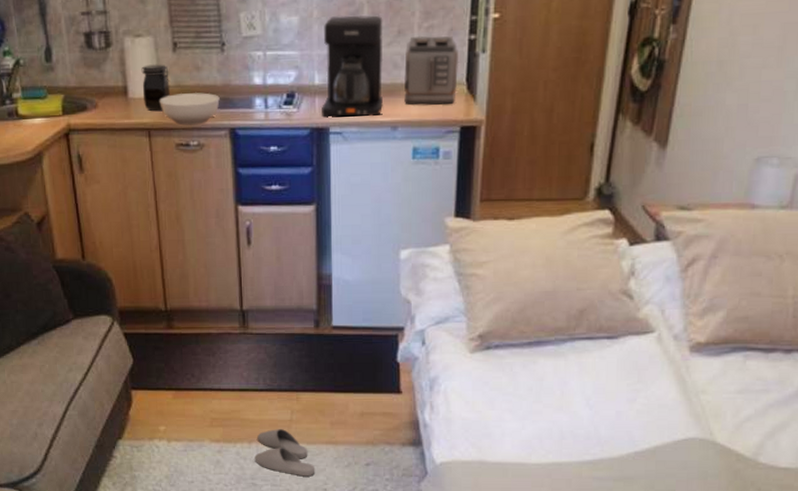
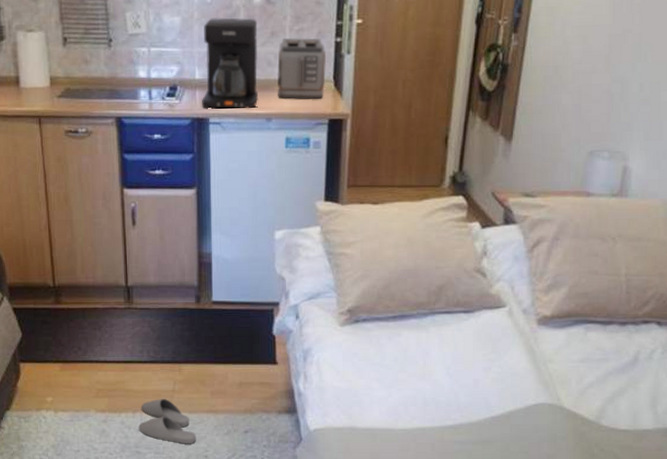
jar: present [141,64,170,112] -> none [33,57,60,101]
bowl: present [159,92,220,126] -> none [50,84,107,114]

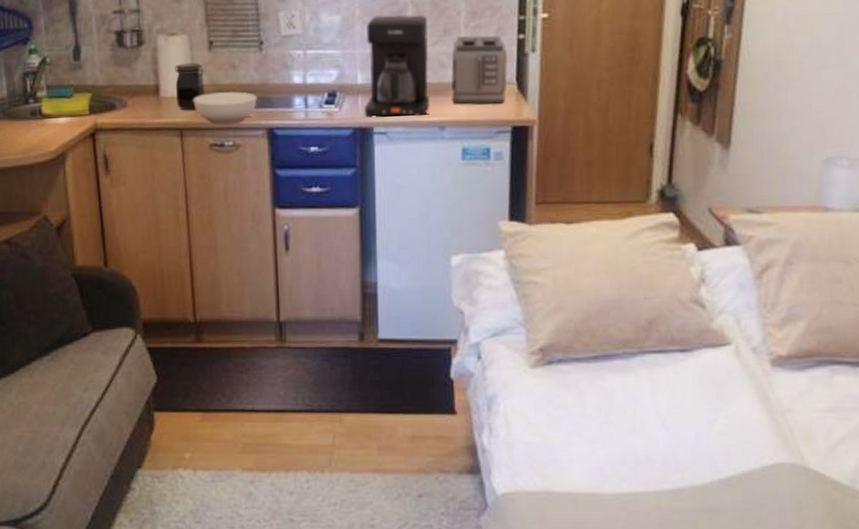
jar: none [33,57,60,101] -> present [174,62,204,111]
bowl: none [50,84,107,114] -> present [193,92,257,125]
slippers: present [138,399,197,444] -> none [292,456,361,511]

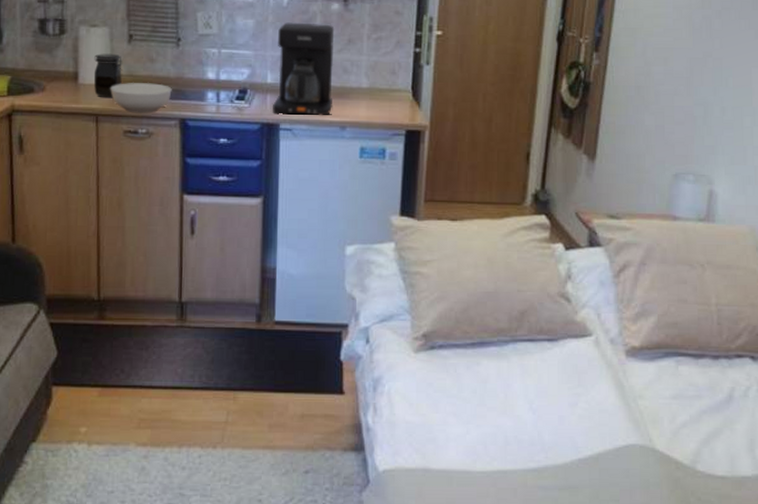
toaster: present [451,35,508,105] -> none [353,45,405,109]

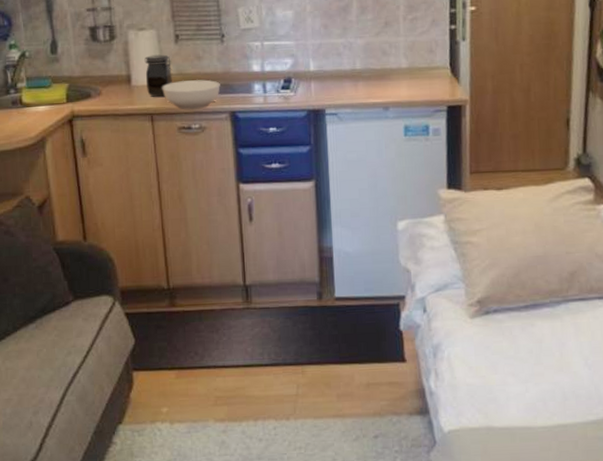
coffee maker: present [273,22,335,116] -> none [317,9,374,100]

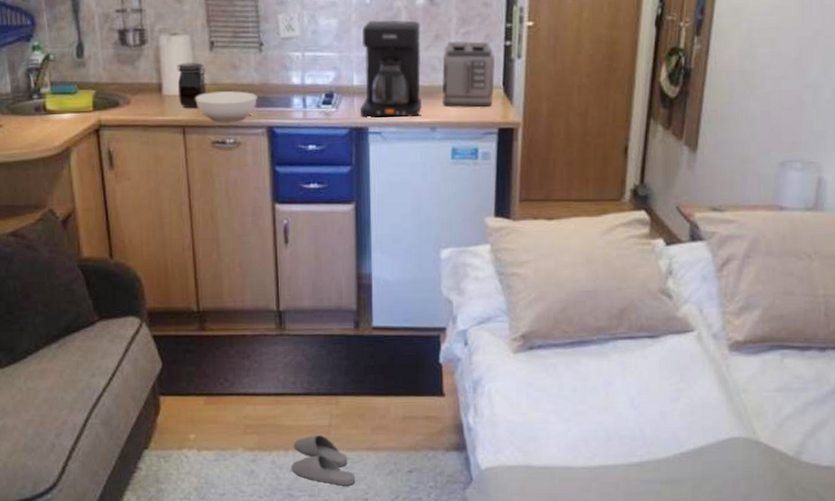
slippers: none [261,404,324,453] -> present [291,435,356,486]
coffee maker: none [317,9,374,100] -> present [360,20,422,118]
toaster: none [392,26,442,87] -> present [442,40,496,107]

